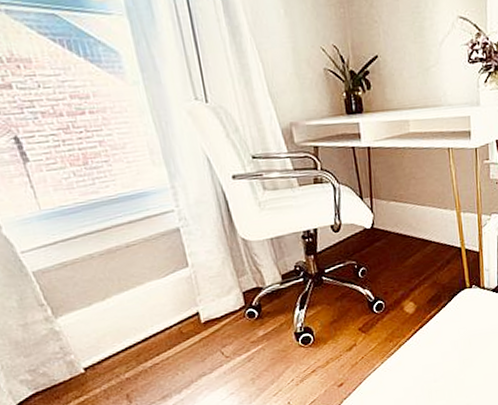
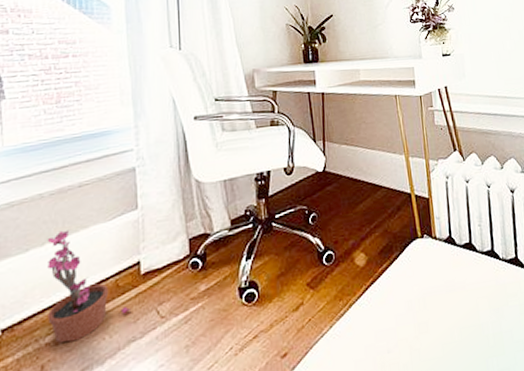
potted plant: none [106,286,197,378] -> present [47,229,130,344]

